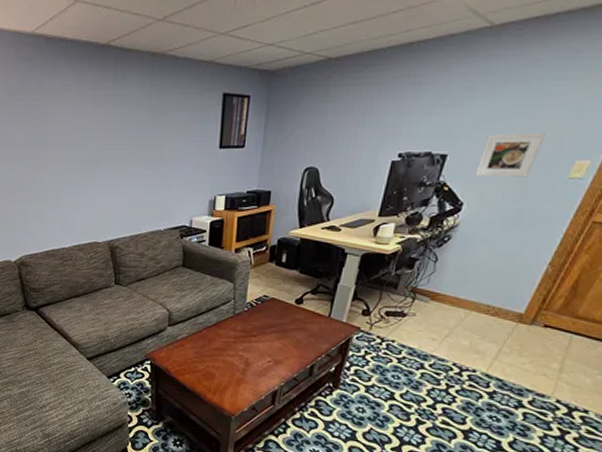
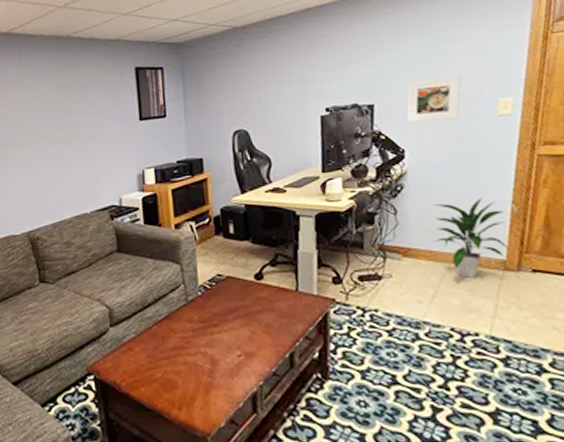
indoor plant: none [462,256,539,327] -> present [433,198,509,279]

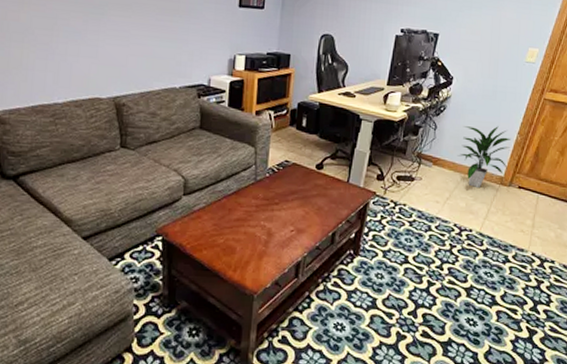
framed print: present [406,76,462,123] -> none [461,20,507,59]

